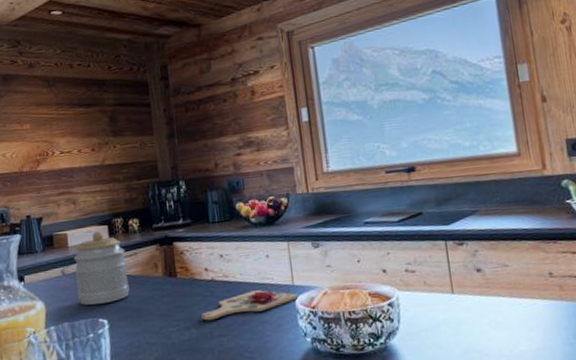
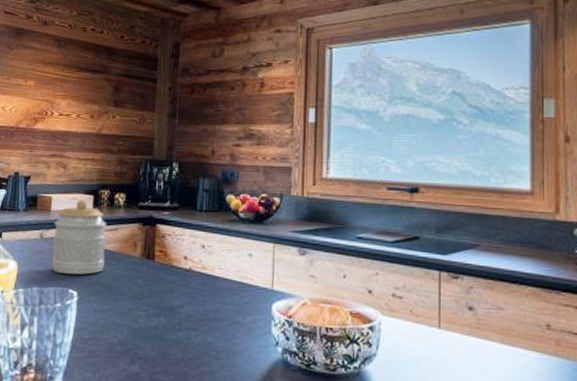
cutting board: present [201,285,298,321] -> none [173,285,276,312]

